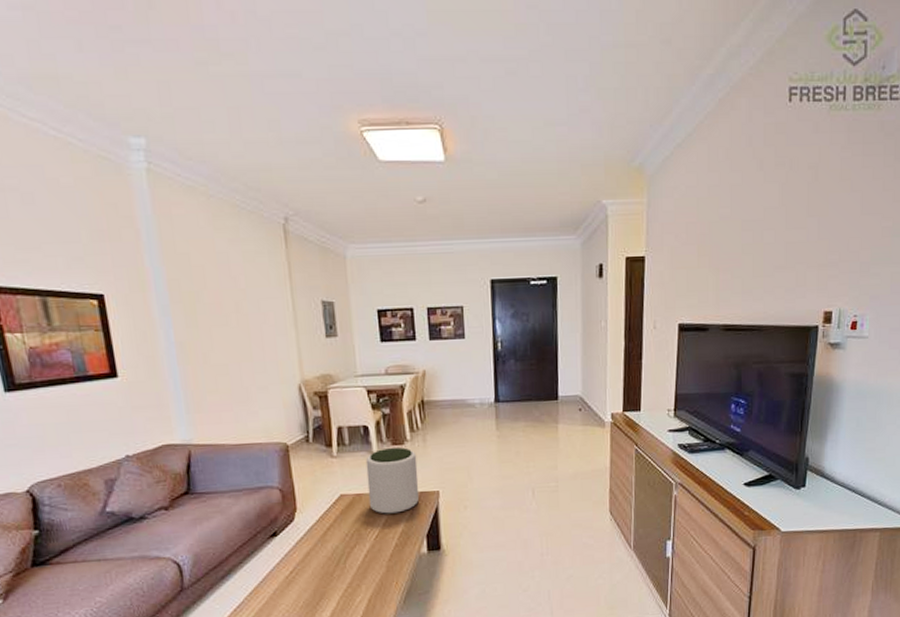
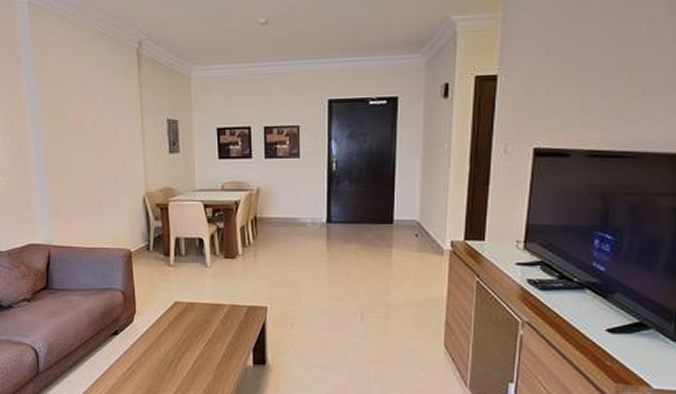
plant pot: present [365,447,419,514] -> none [199,260,248,325]

